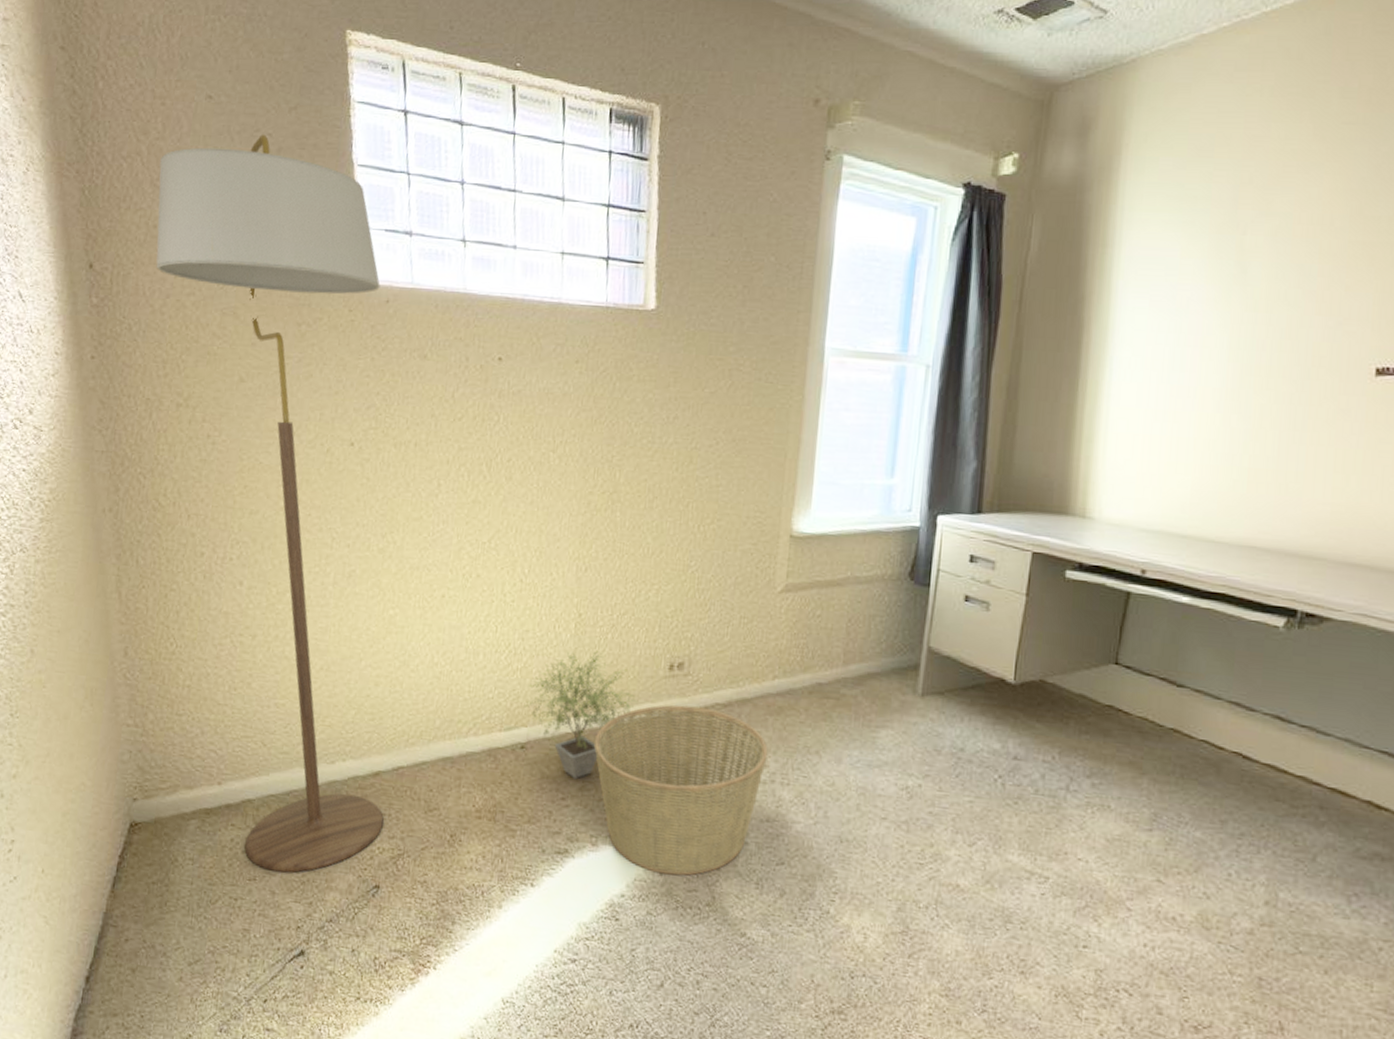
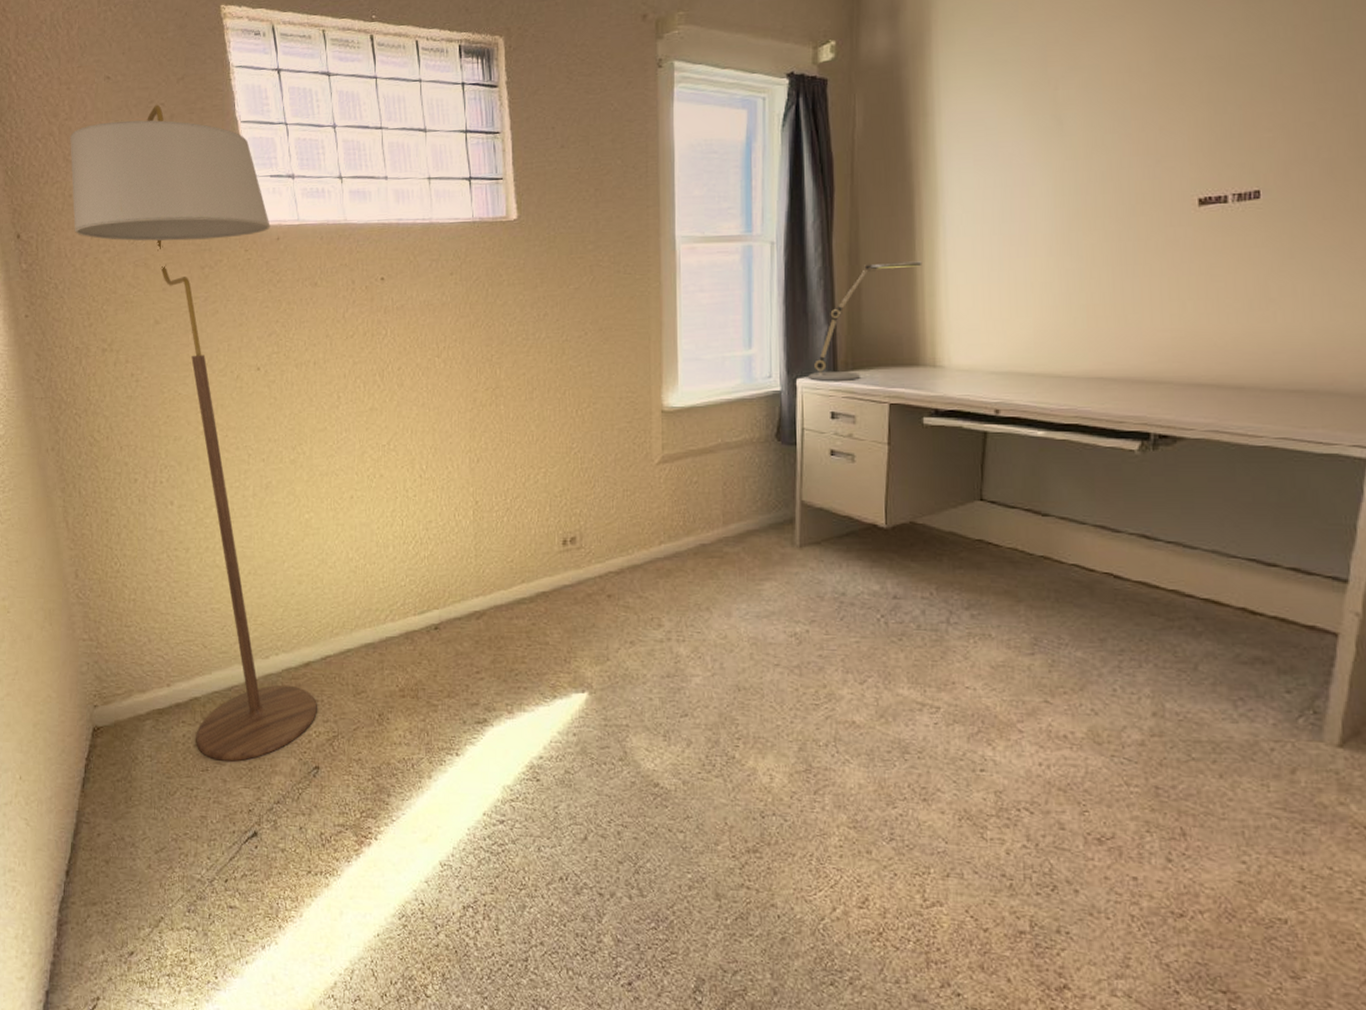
potted plant: present [523,651,637,780] -> none [434,534,536,654]
basket: present [594,704,768,876] -> none [502,576,662,735]
desk lamp: none [951,399,1084,524] -> present [809,261,923,381]

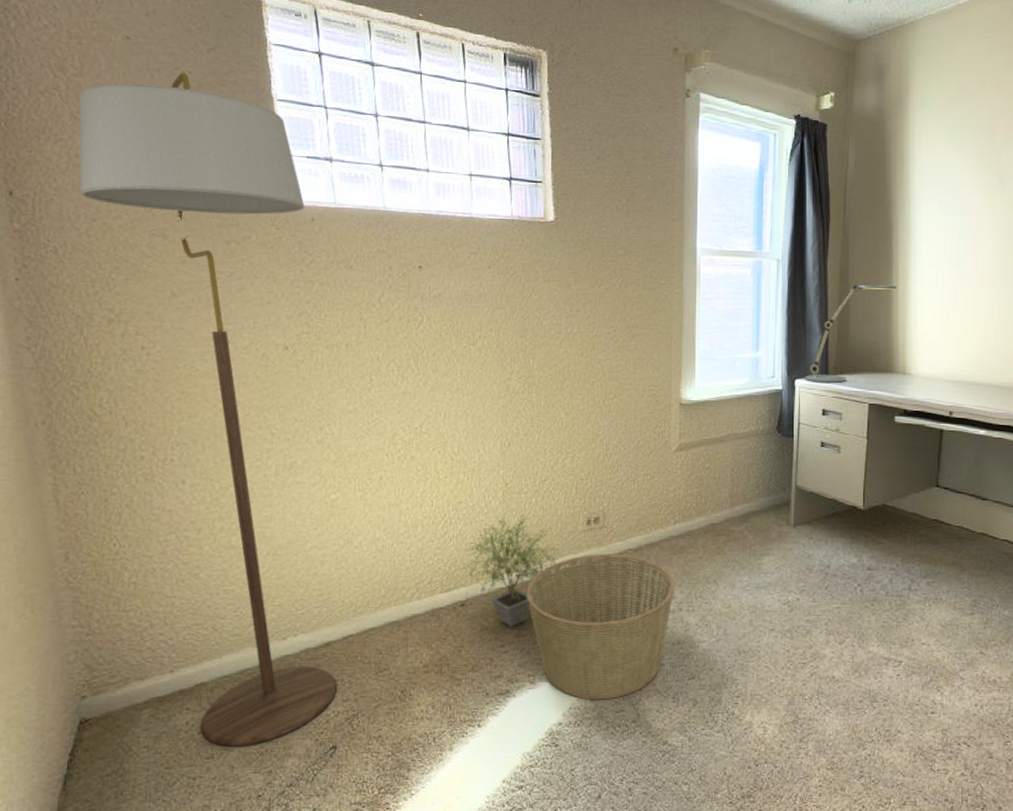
potted plant: none [434,534,536,654] -> present [461,514,561,628]
basket: none [502,576,662,735] -> present [527,553,675,700]

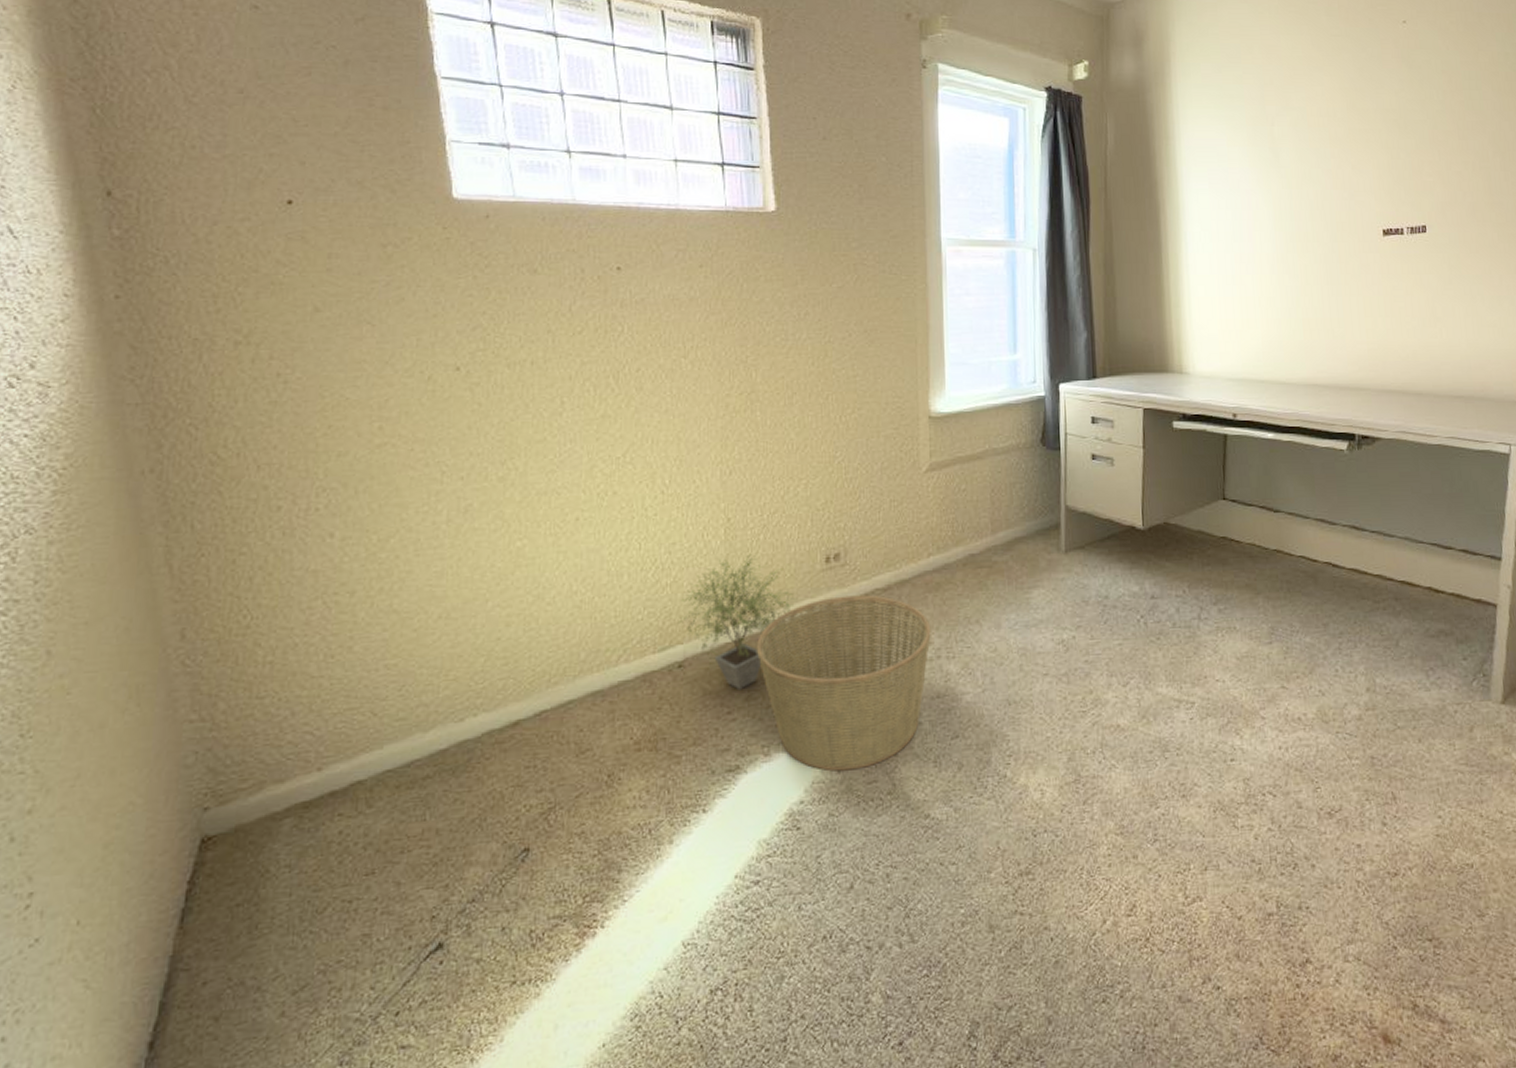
floor lamp: present [78,72,337,747] -> none [195,46,528,859]
desk lamp: present [805,284,898,383] -> none [1070,273,1169,386]

